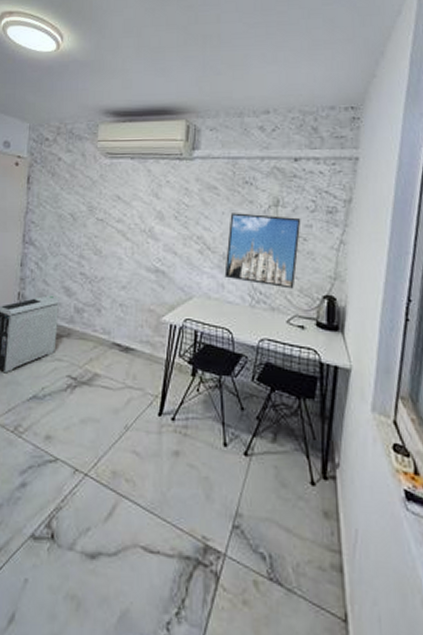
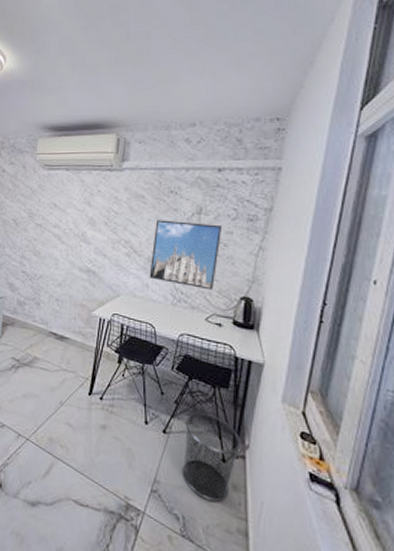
waste bin: none [266,428,331,535] -> present [182,412,241,503]

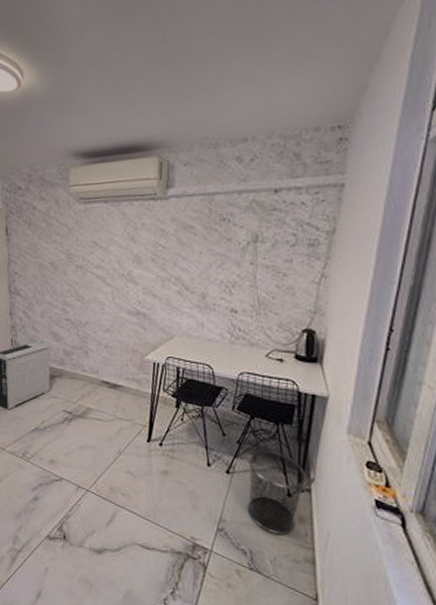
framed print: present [149,220,223,290] -> none [203,251,281,325]

